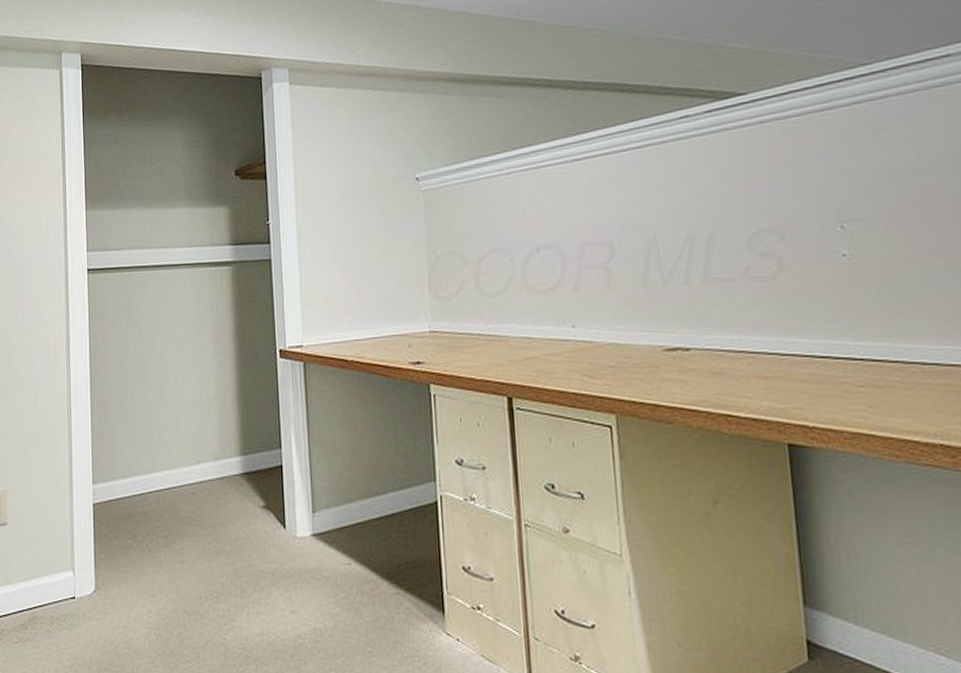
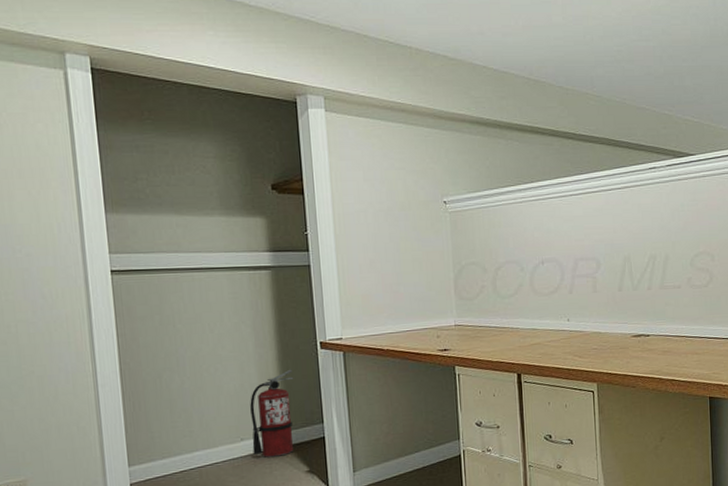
fire extinguisher: none [207,381,252,485] -> present [250,369,294,457]

